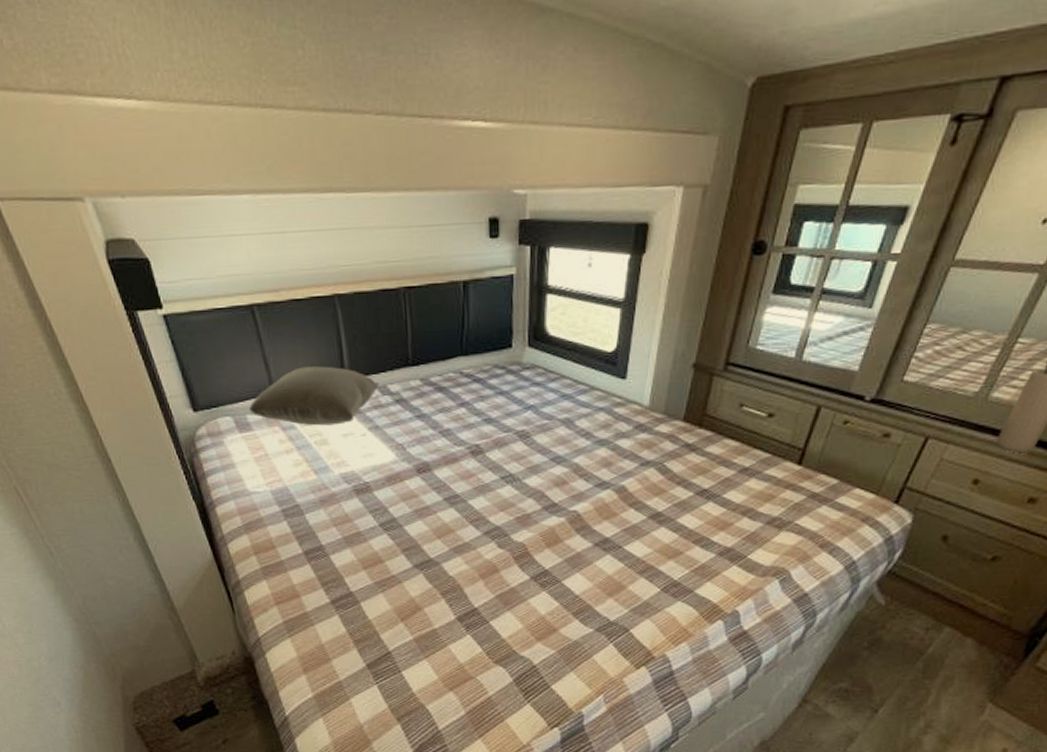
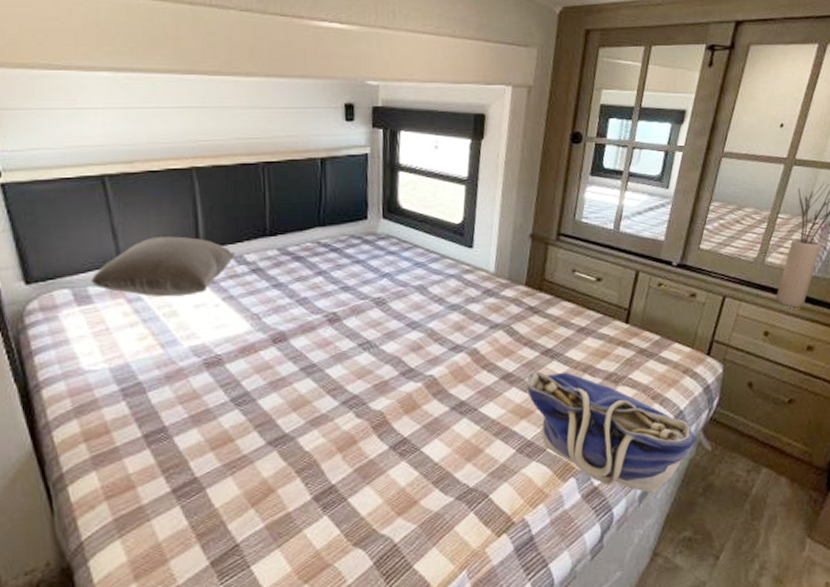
tote bag: none [677,512,868,643] -> present [527,371,696,494]

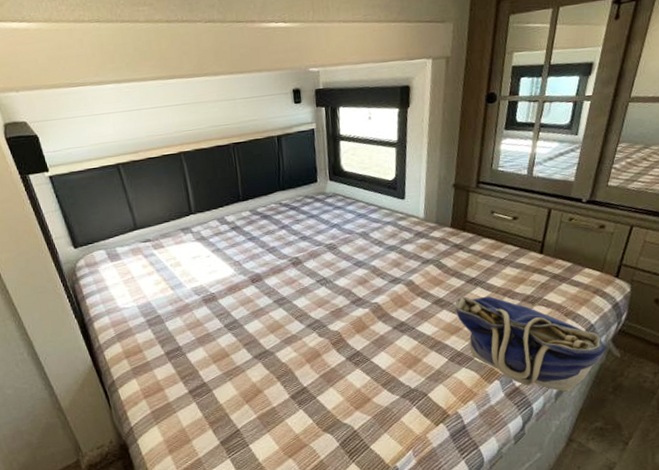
pillow: present [90,236,235,297] -> none [117,206,218,253]

